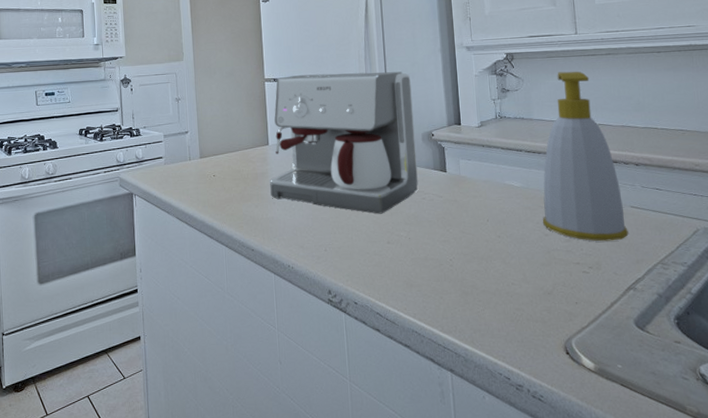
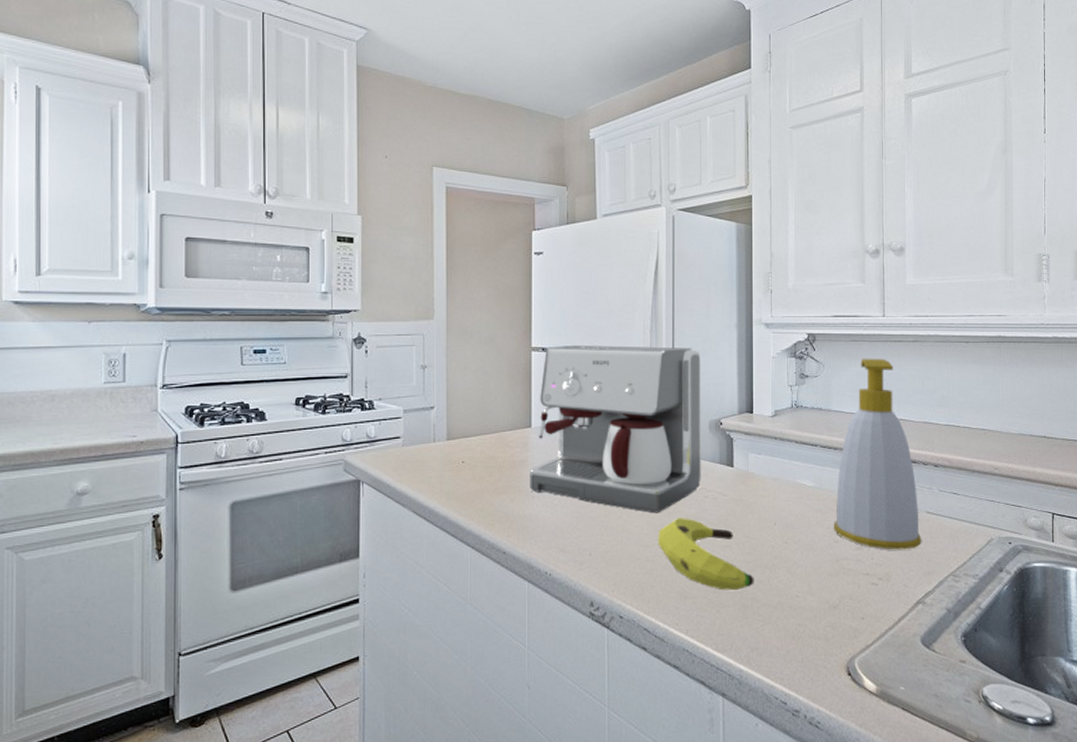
banana: none [383,217,473,280] -> present [658,518,754,591]

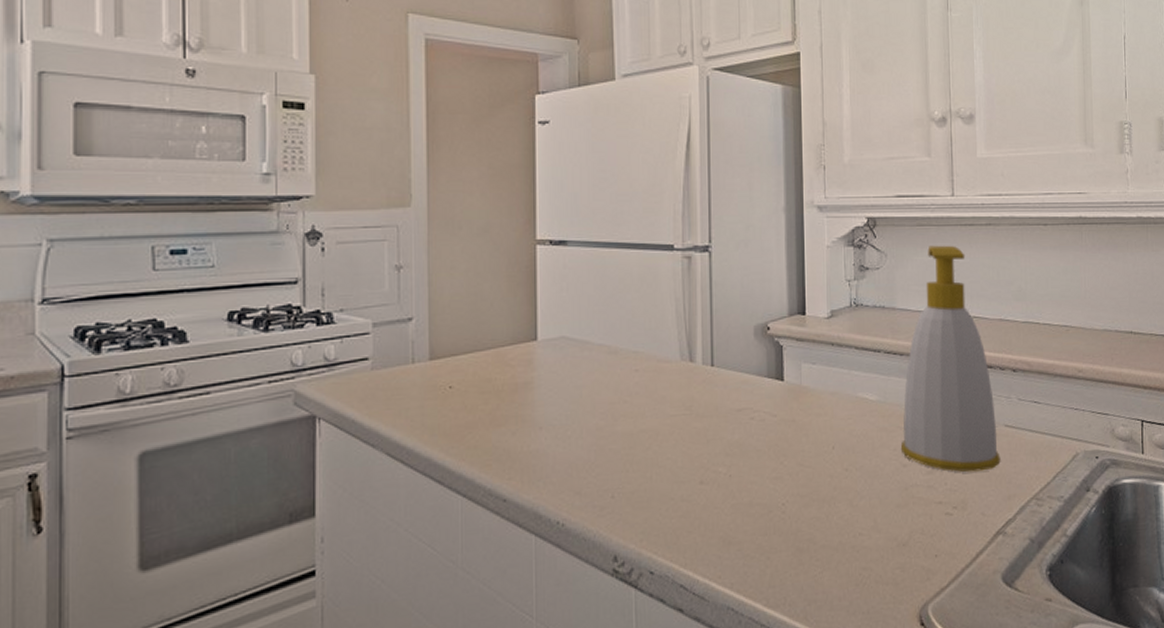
coffee maker: present [530,345,701,514] -> none [536,236,746,442]
banana: present [658,518,754,591] -> none [695,445,810,532]

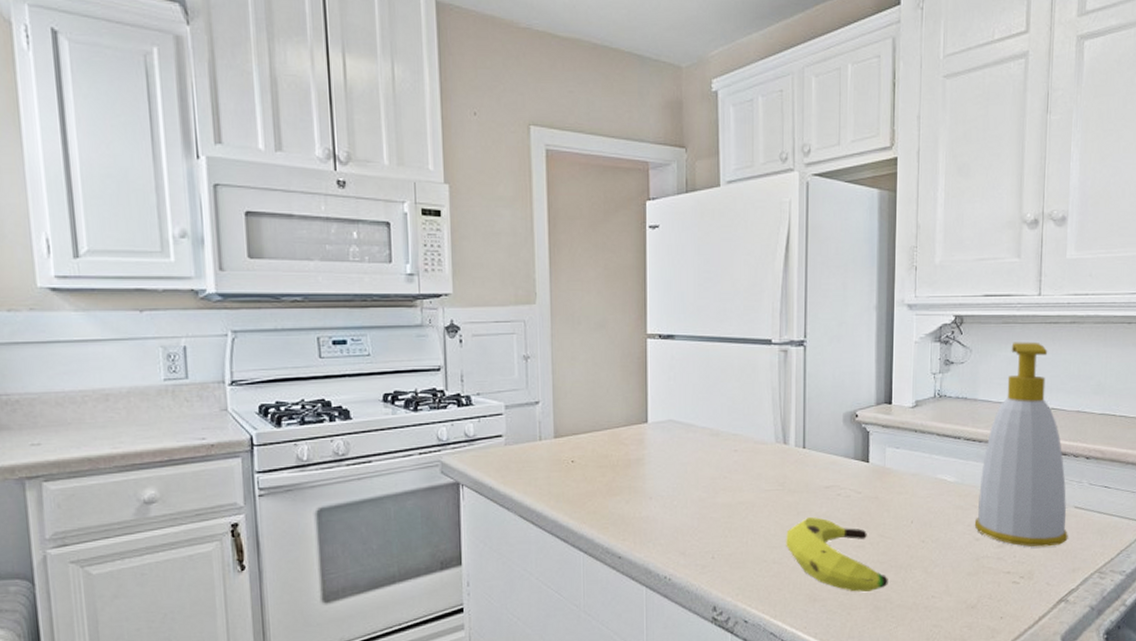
banana: none [695,445,810,532] -> present [786,517,888,593]

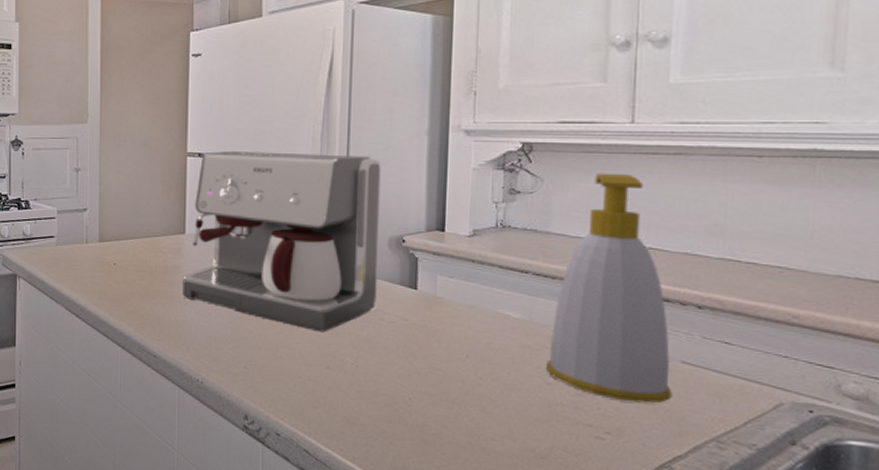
coffee maker: none [647,331,836,514] -> present [182,151,381,332]
banana: present [786,517,888,593] -> none [323,339,438,424]

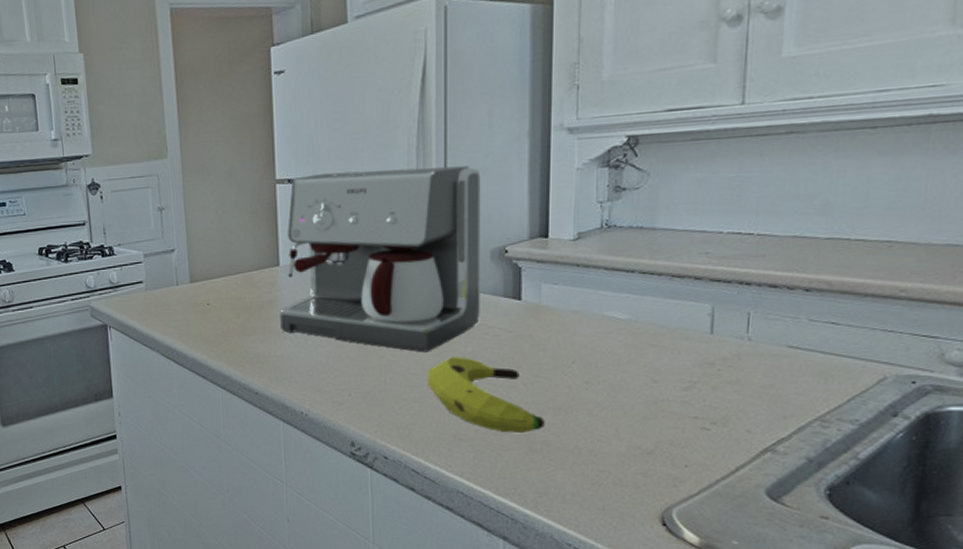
banana: none [323,339,438,424] -> present [427,357,545,434]
soap bottle: present [545,173,672,403] -> none [651,159,778,391]

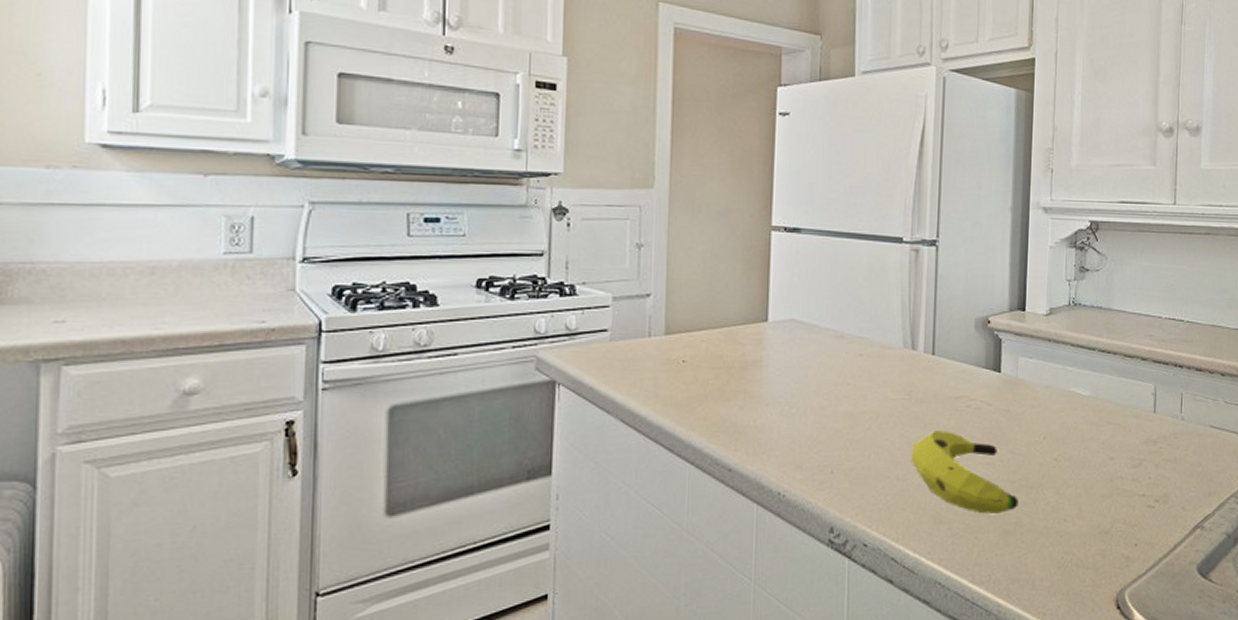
coffee maker: present [280,165,481,353] -> none [763,225,969,425]

